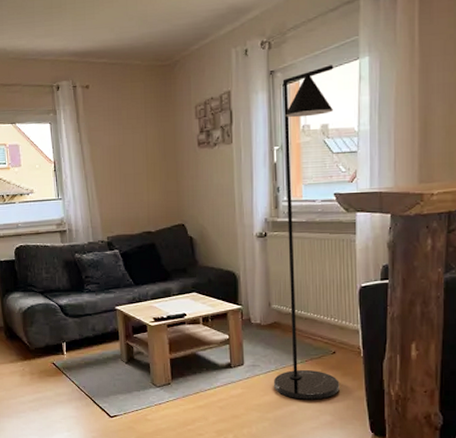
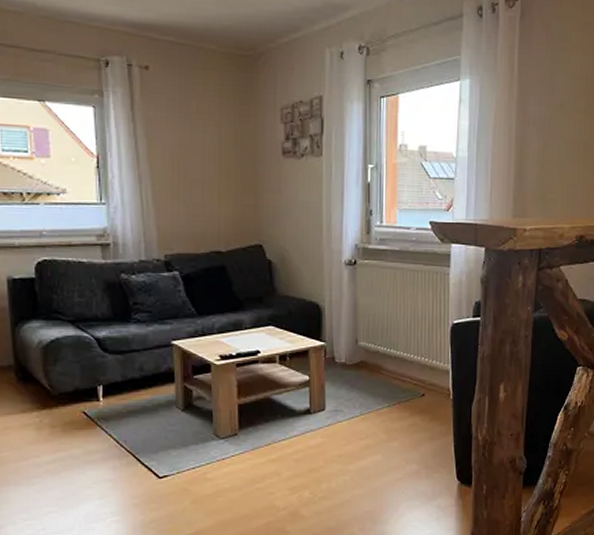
floor lamp: present [274,65,340,400] -> none [358,82,434,448]

